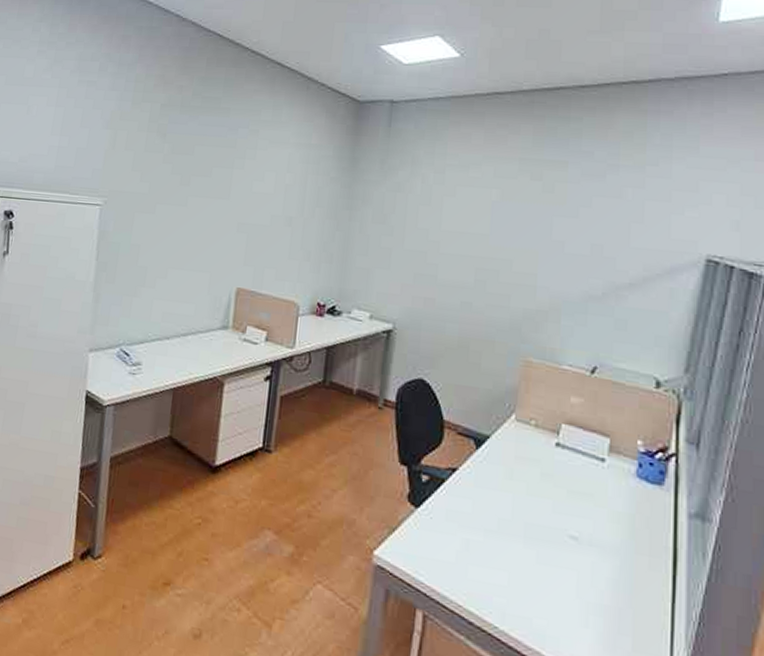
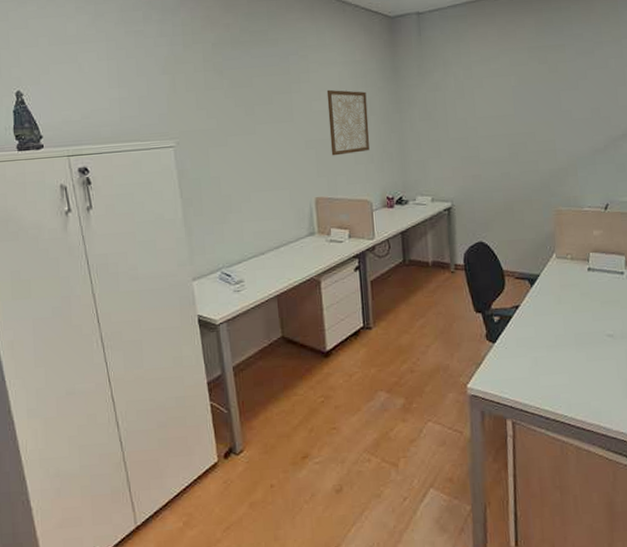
wall art: none [264,171,316,247] -> present [326,89,370,156]

